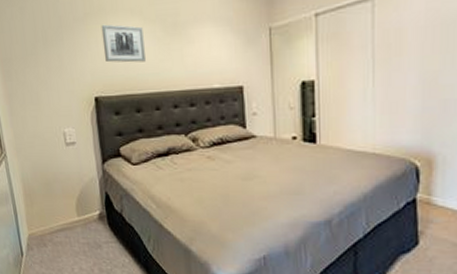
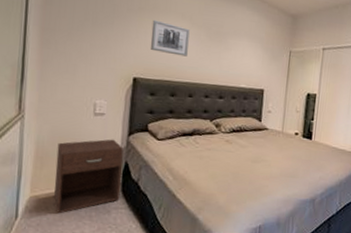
nightstand: none [40,169,108,251] -> present [54,139,123,214]

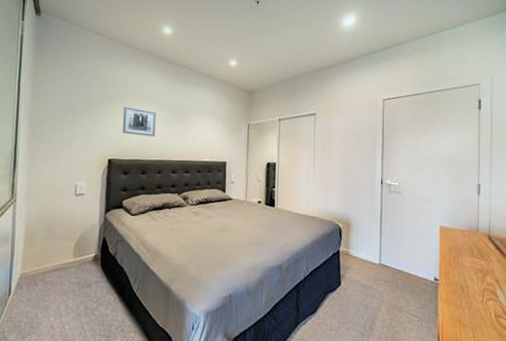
nightstand: present [54,139,123,214] -> none [41,217,101,289]

